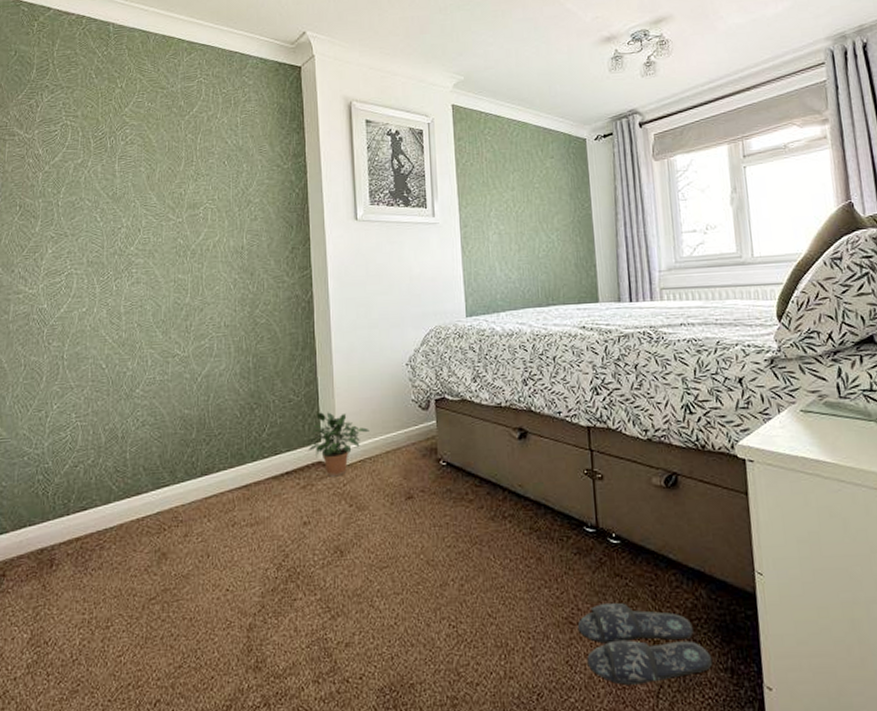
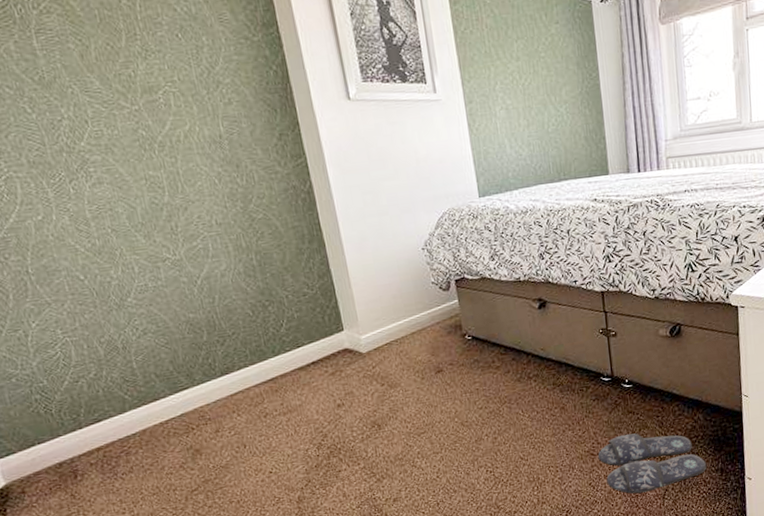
potted plant: present [306,412,370,477] -> none [328,301,392,362]

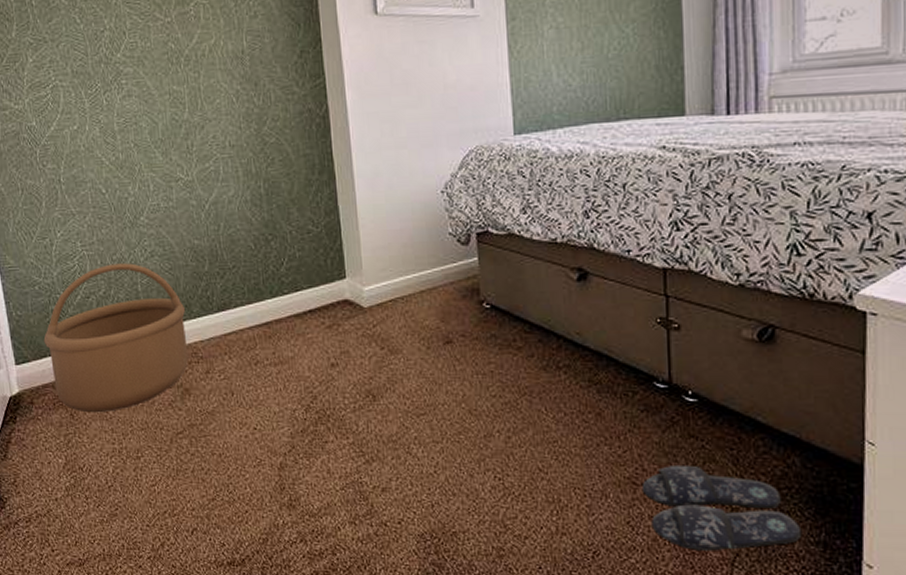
basket: none [28,343,196,491] -> present [43,263,189,413]

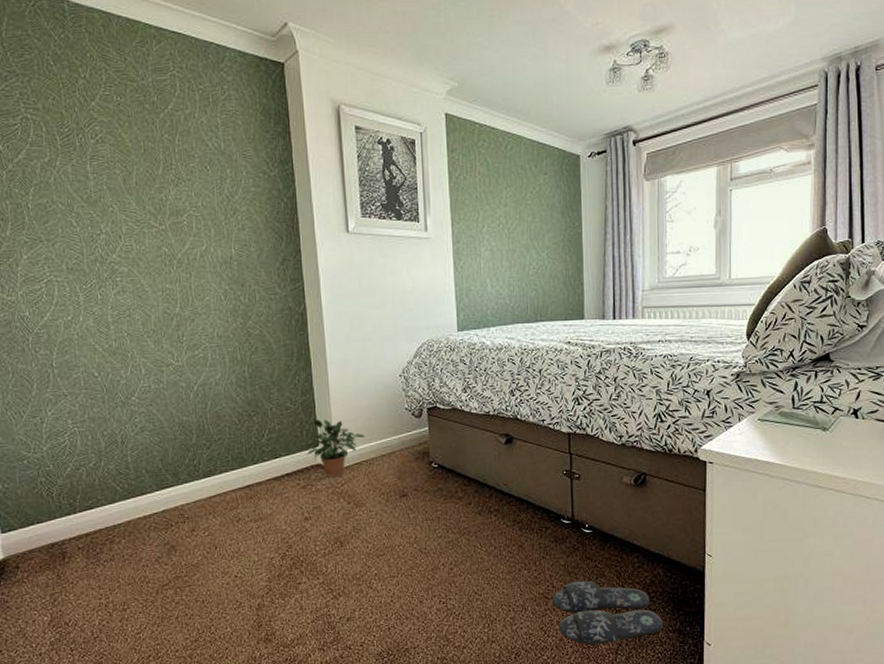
basket: present [43,263,189,413] -> none [31,438,176,573]
potted plant: none [329,245,401,317] -> present [304,419,365,478]

